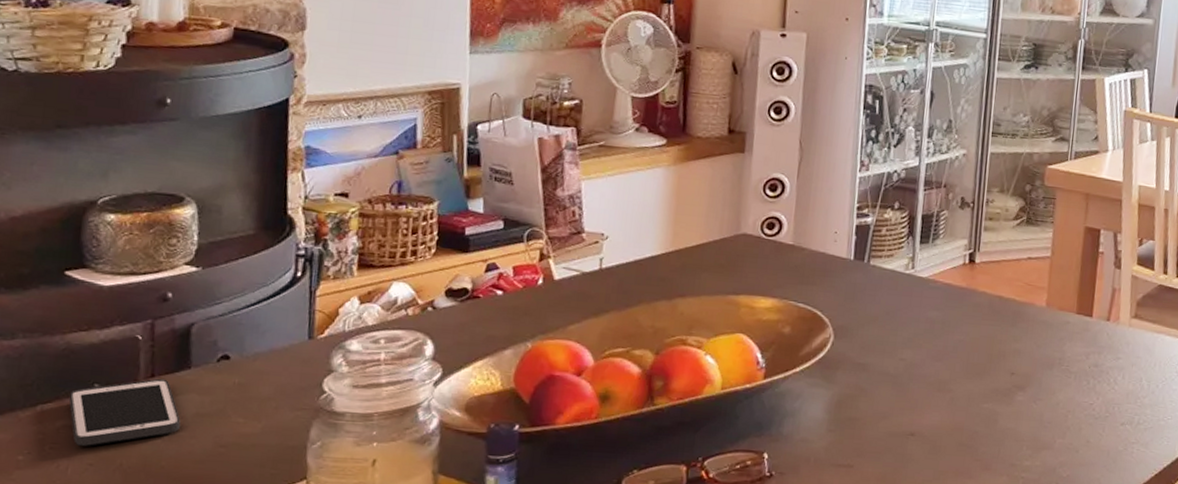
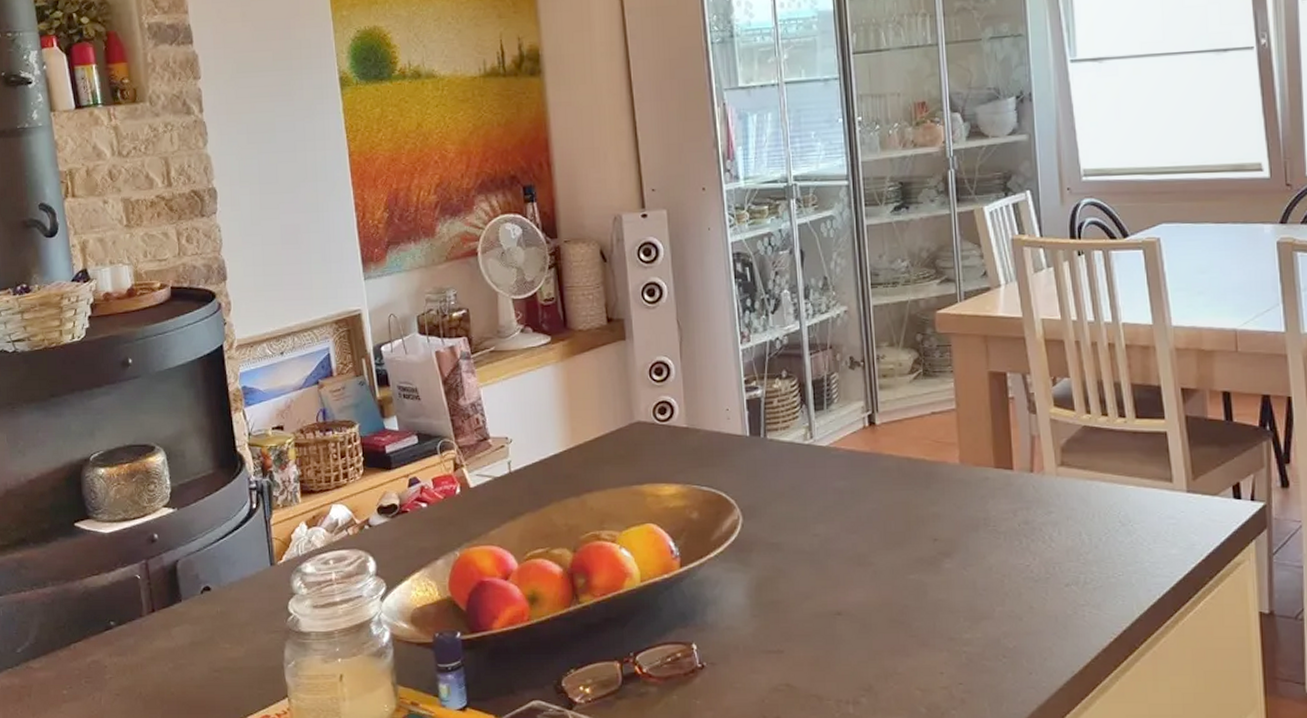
cell phone: present [69,378,181,446] -> none [93,612,181,678]

